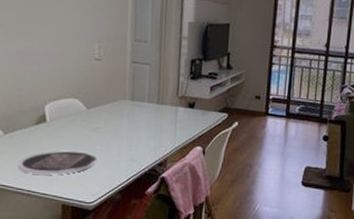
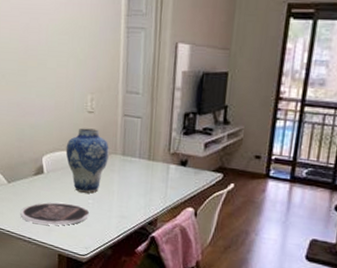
vase: none [71,75,118,139] -> present [65,128,109,194]

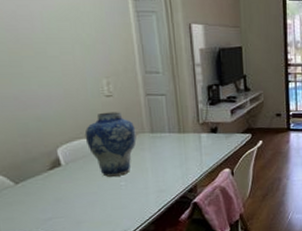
plate: present [20,202,90,226] -> none [37,190,124,220]

